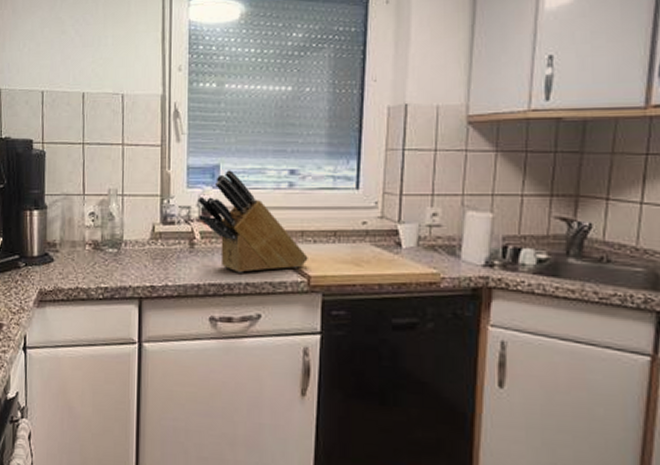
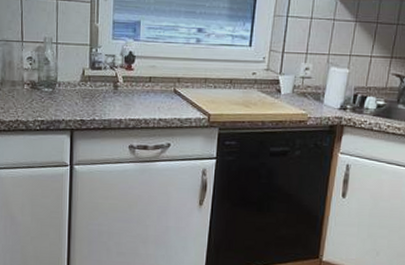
knife block: present [197,170,308,273] -> none [121,26,209,111]

